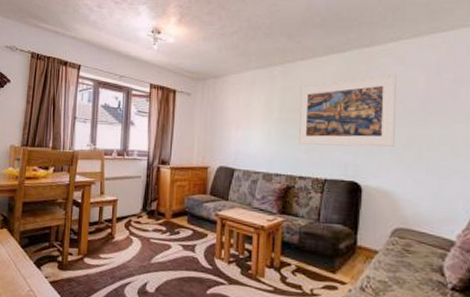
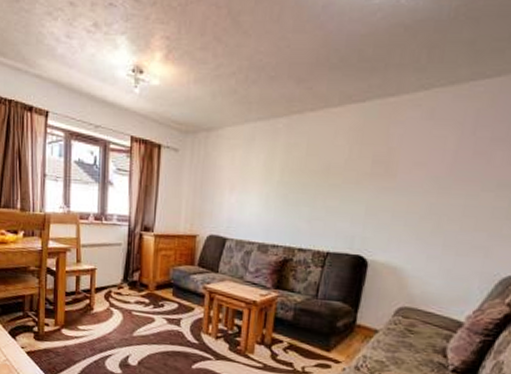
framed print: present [297,74,397,148] -> none [299,131,423,218]

